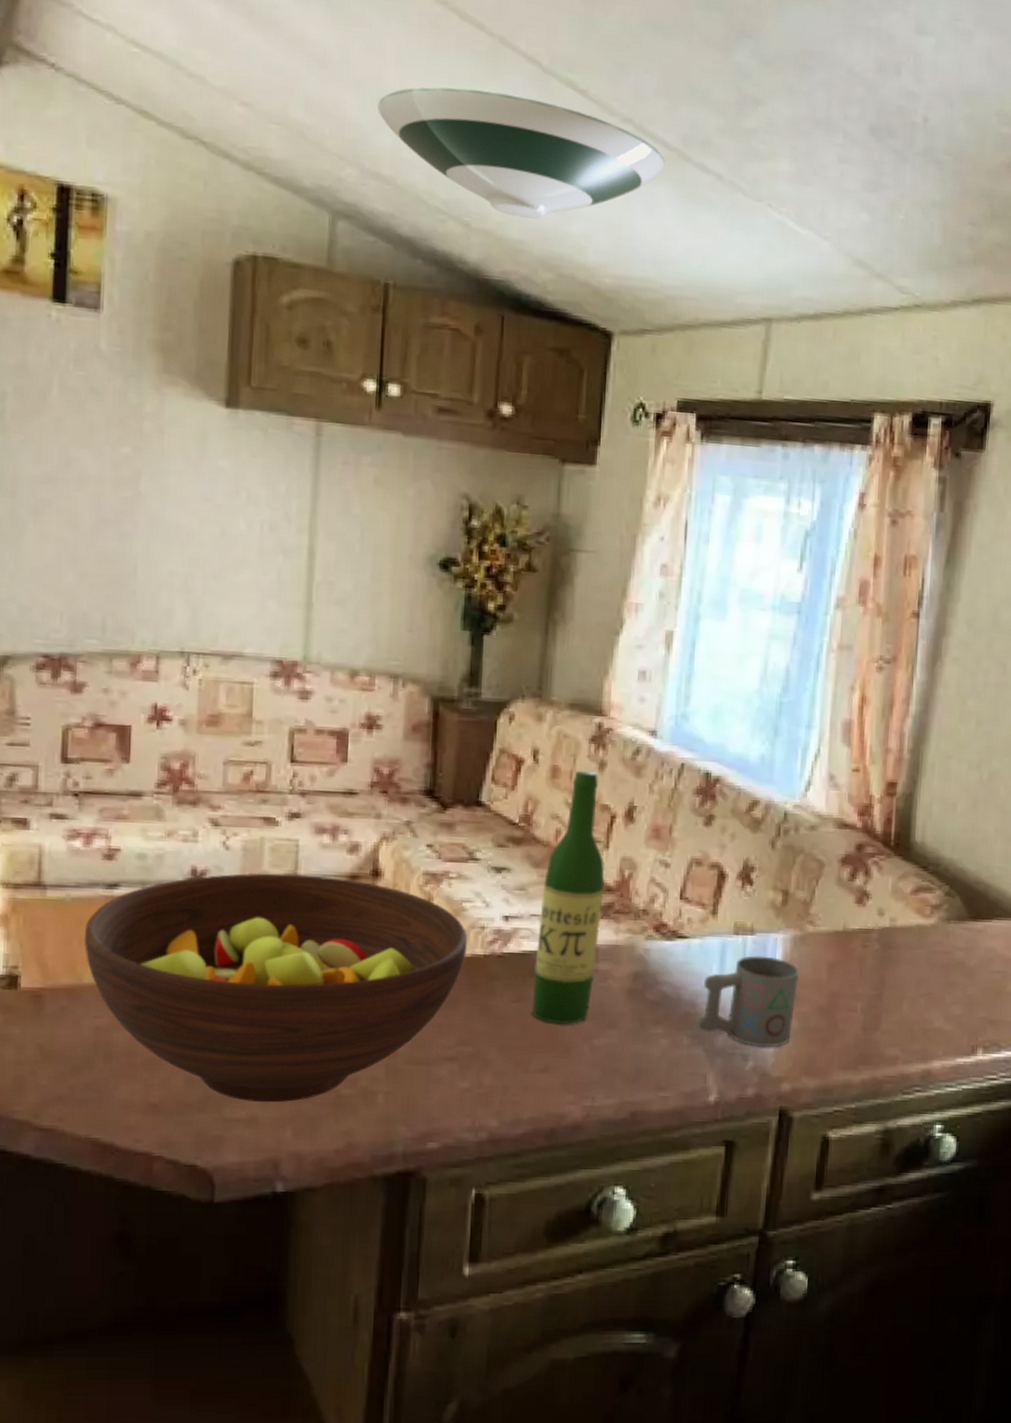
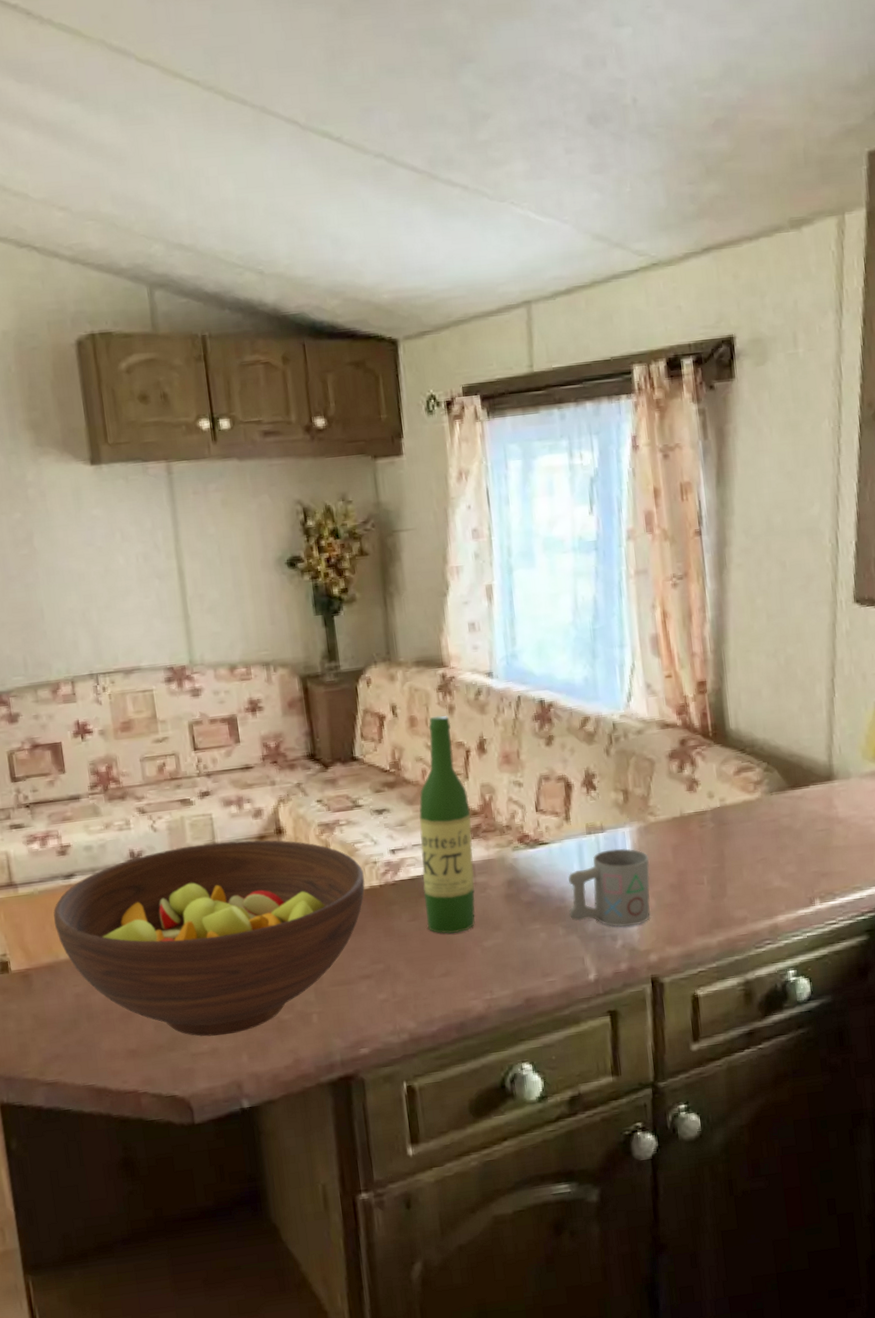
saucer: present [377,86,665,219] -> none [170,154,418,258]

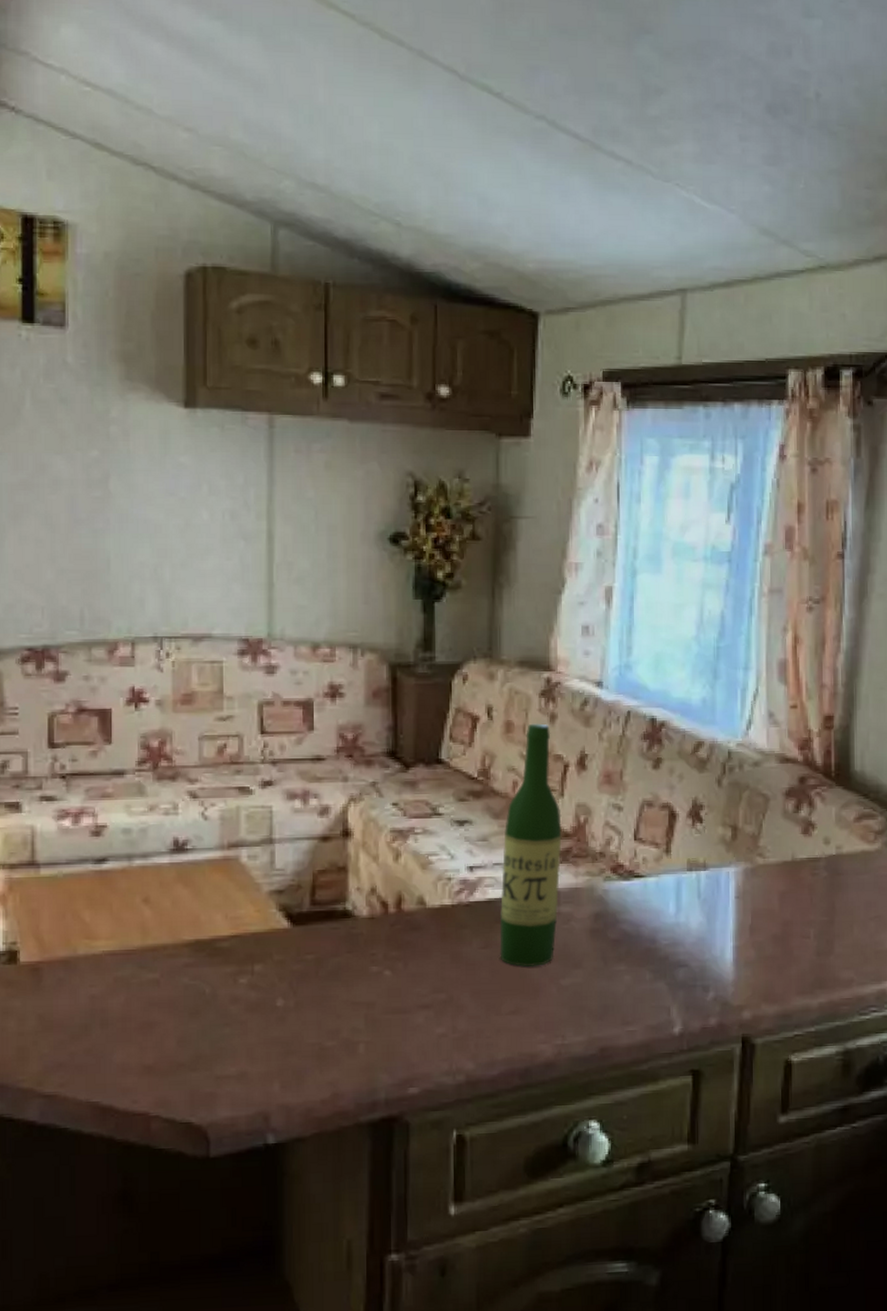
fruit bowl: present [53,840,365,1037] -> none [76,839,435,1059]
mug: present [568,848,650,927] -> none [659,890,753,978]

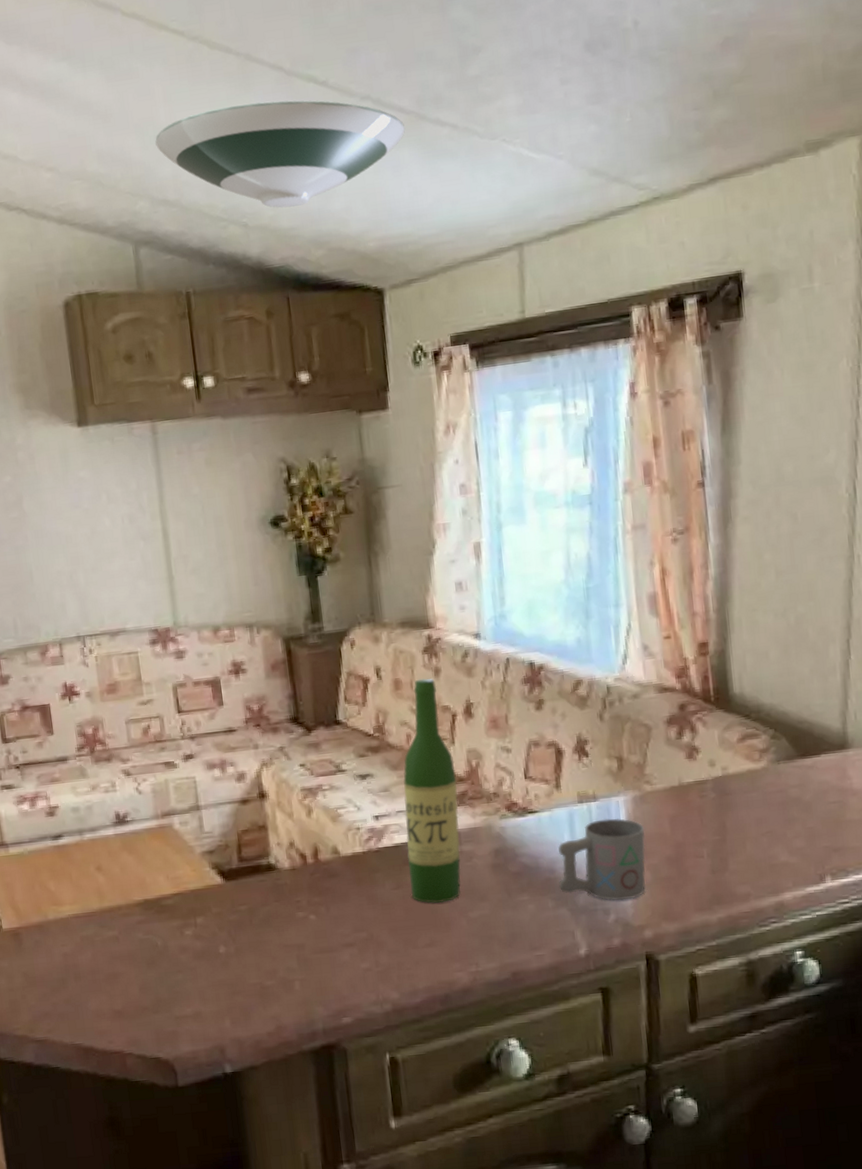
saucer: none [310,99,578,214] -> present [155,100,405,208]
mug: none [659,890,753,978] -> present [558,818,646,901]

